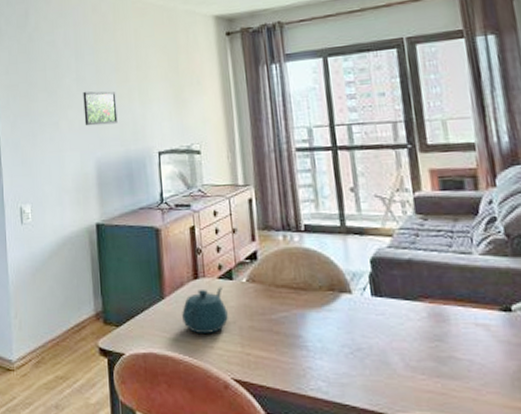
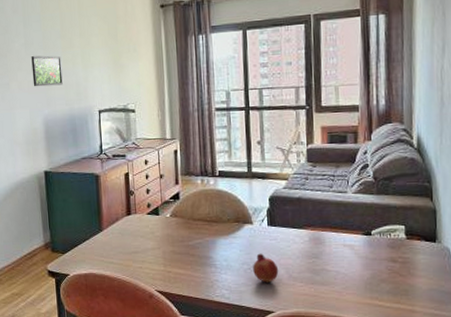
teapot: present [182,287,229,333] -> none [117,221,155,257]
fruit: none [356,332,392,373] -> present [253,253,279,282]

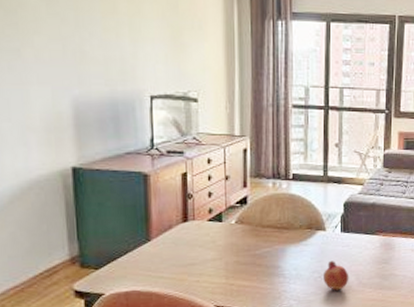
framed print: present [31,55,63,87] -> none [55,17,102,60]

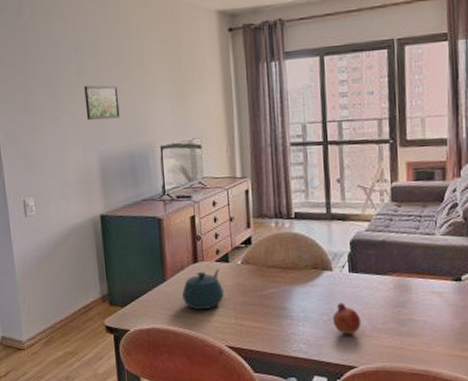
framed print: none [55,17,102,60] -> present [84,85,120,121]
teapot: none [169,228,216,270] -> present [182,269,225,310]

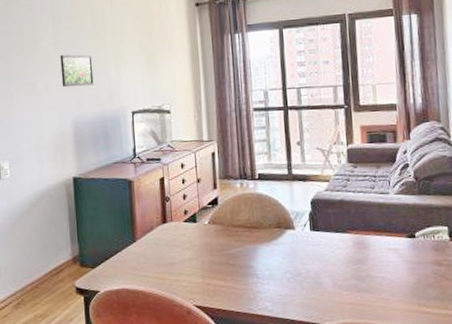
teapot: present [182,269,225,310] -> none [151,229,193,270]
fruit: present [333,302,362,335] -> none [296,260,324,292]

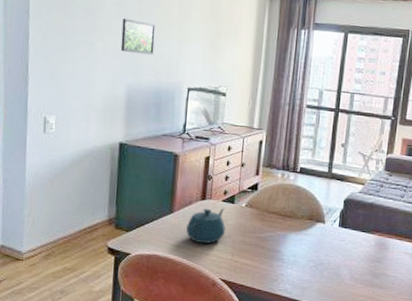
teapot: none [151,229,193,270] -> present [186,208,226,244]

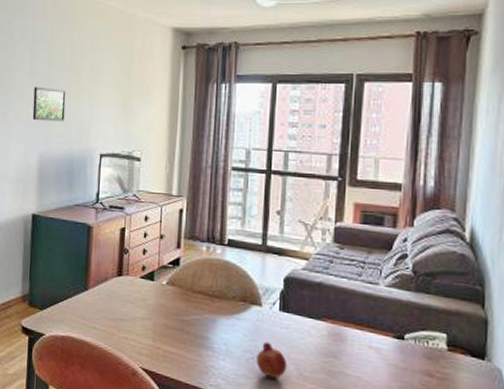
teapot: present [186,208,226,244] -> none [102,285,146,326]
fruit: none [318,252,343,281] -> present [257,341,288,379]

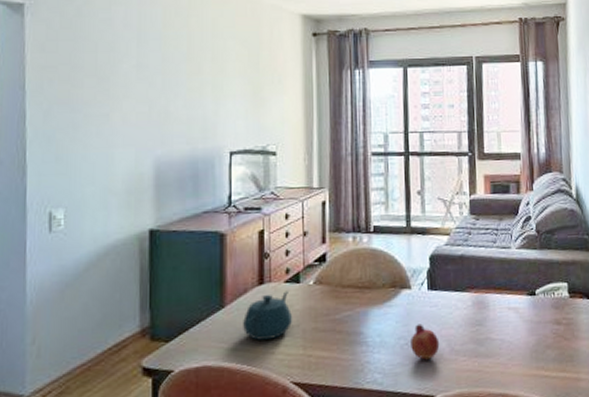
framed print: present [32,87,66,122] -> none [143,81,185,120]
teapot: none [102,285,146,326] -> present [243,291,293,340]

